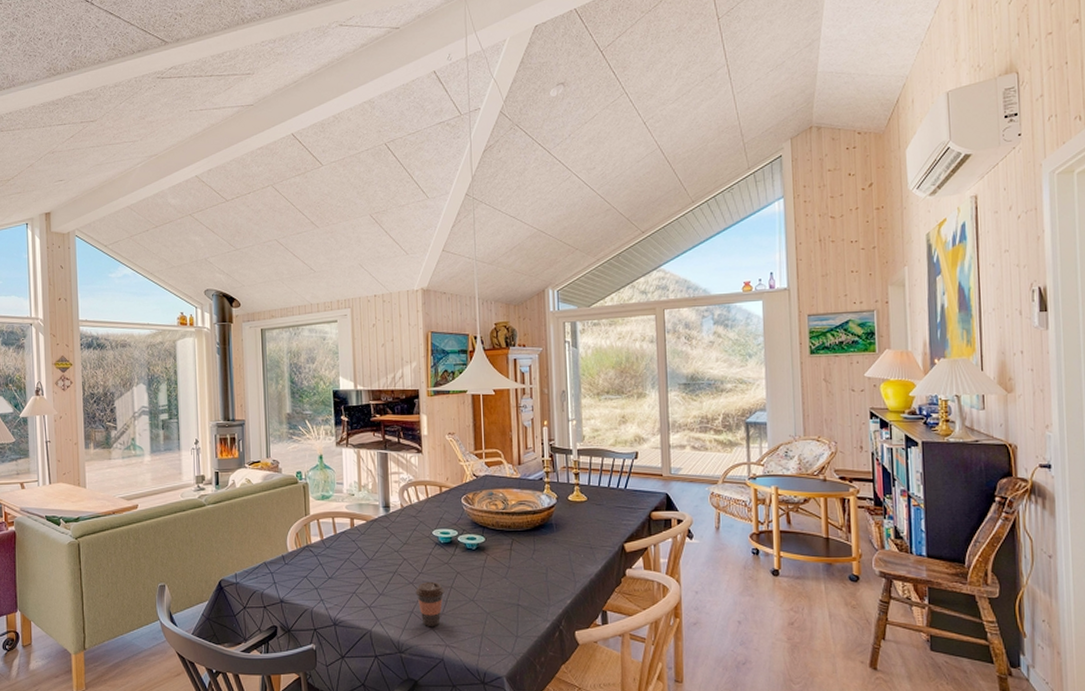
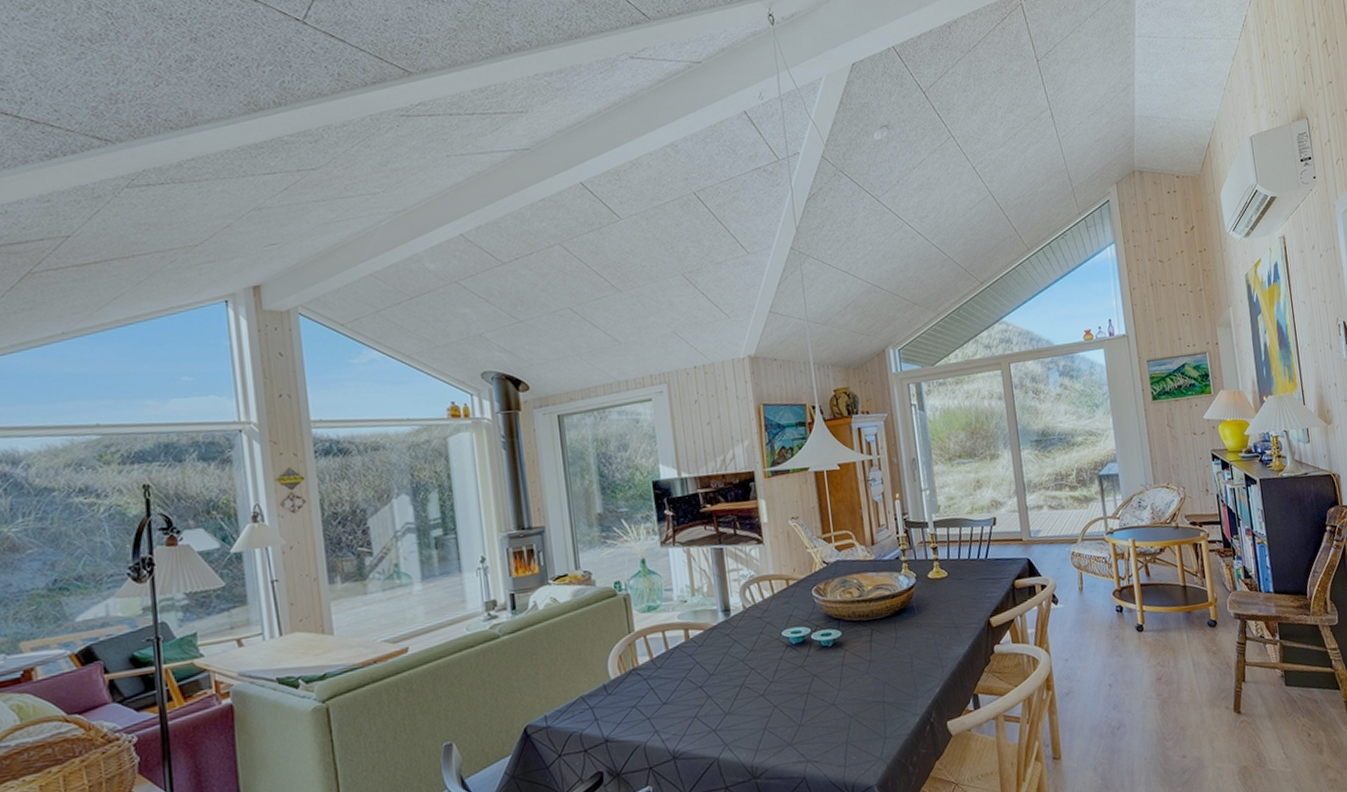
coffee cup: present [415,581,445,626] -> none [767,689,801,743]

